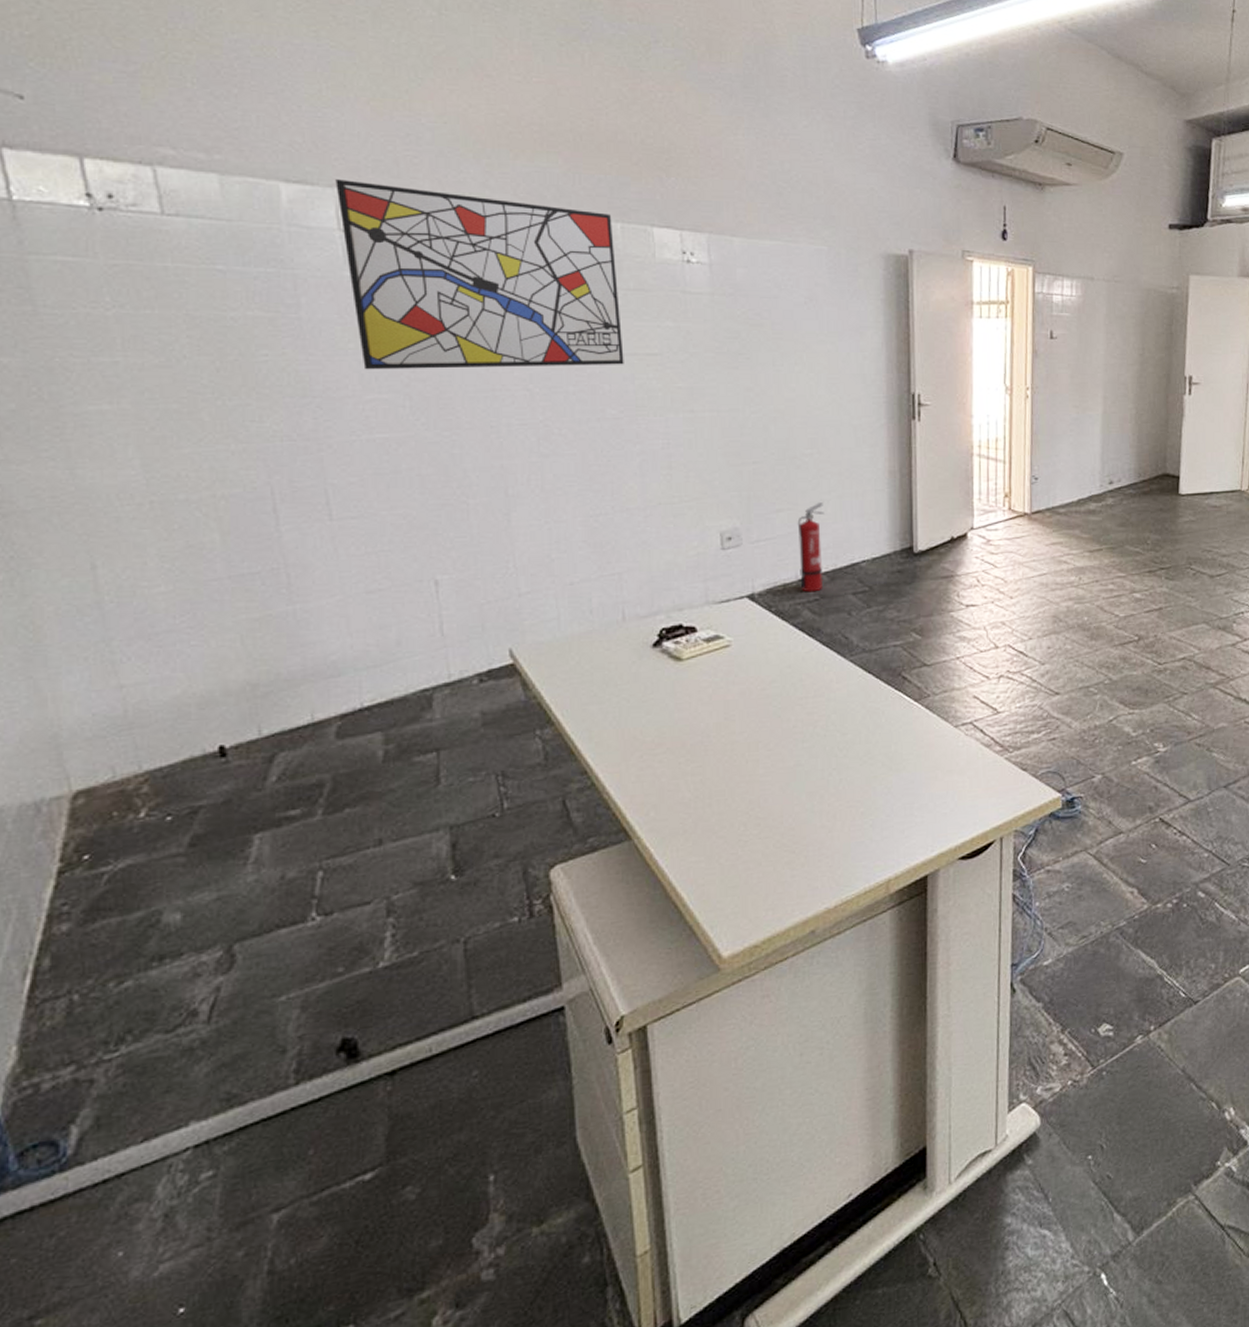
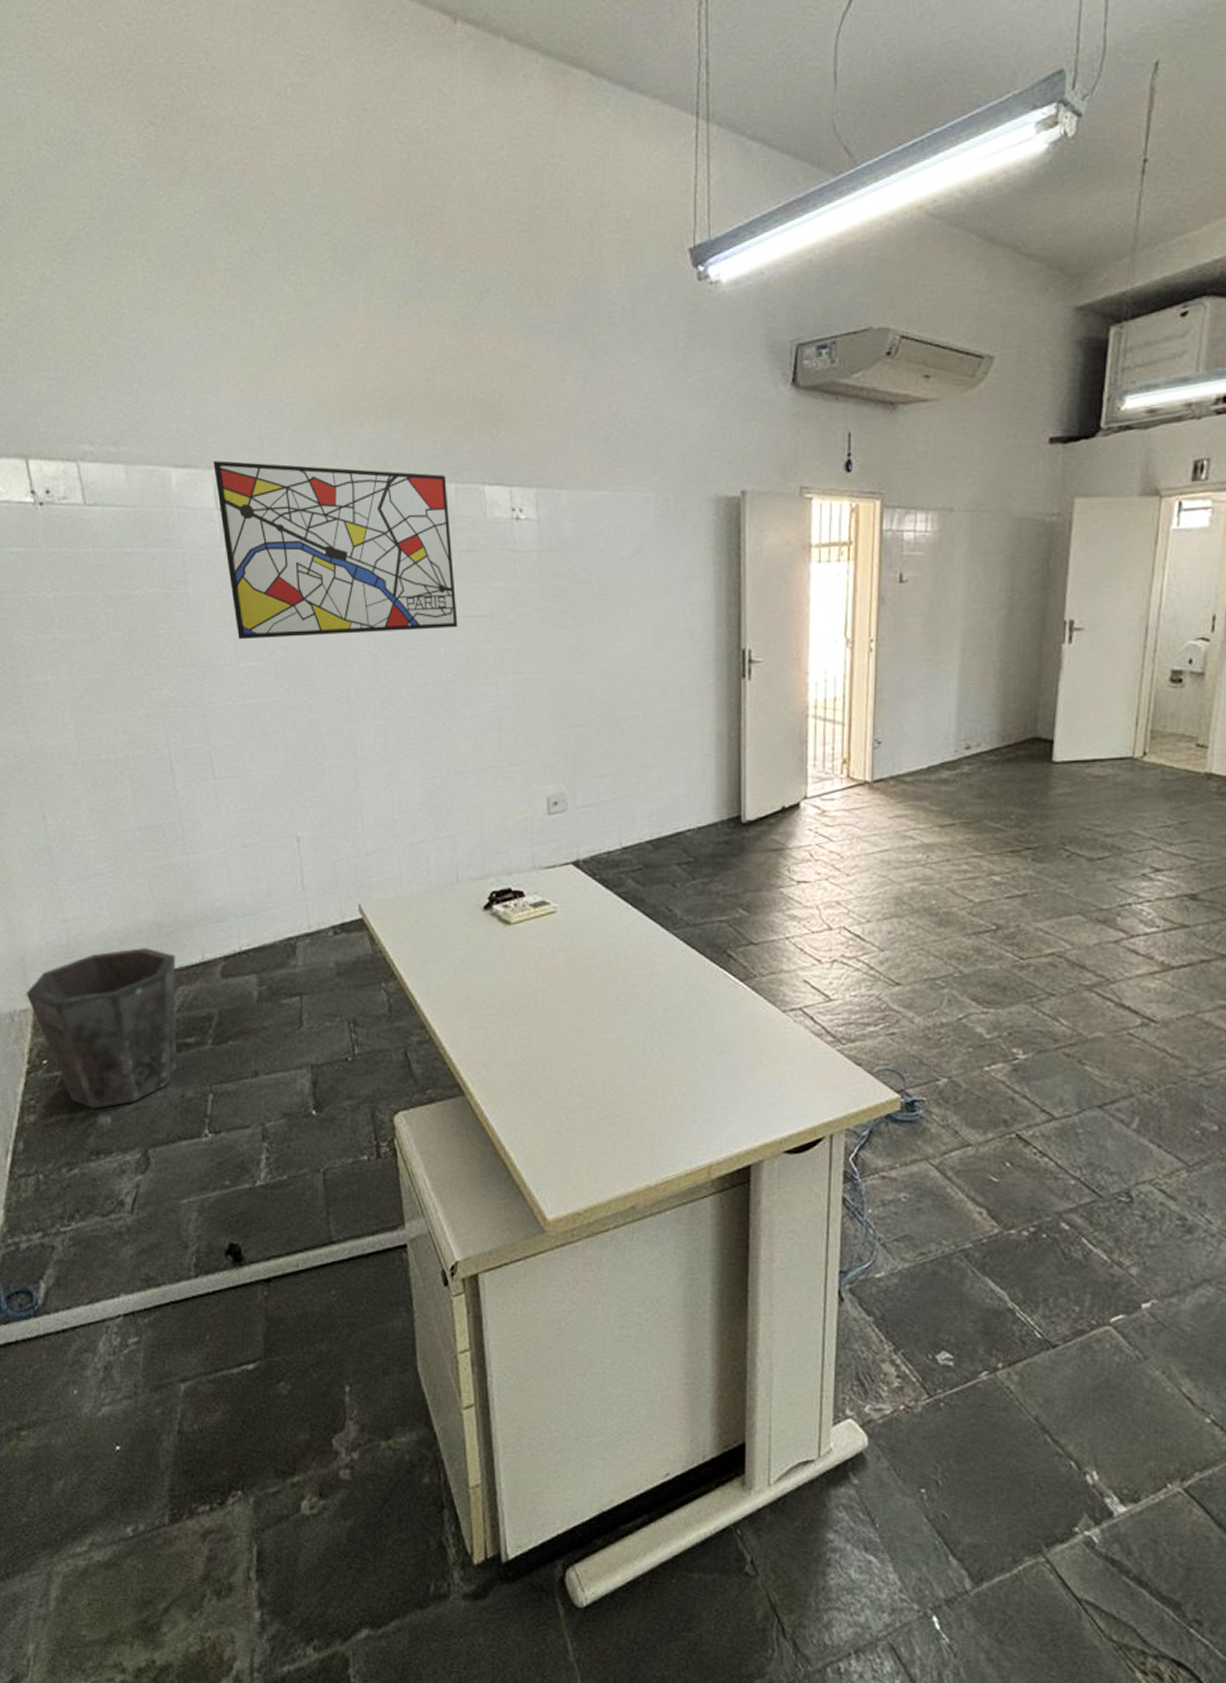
waste bin: none [60,711,277,906] -> present [26,947,177,1109]
fire extinguisher: present [797,502,825,592] -> none [622,767,649,861]

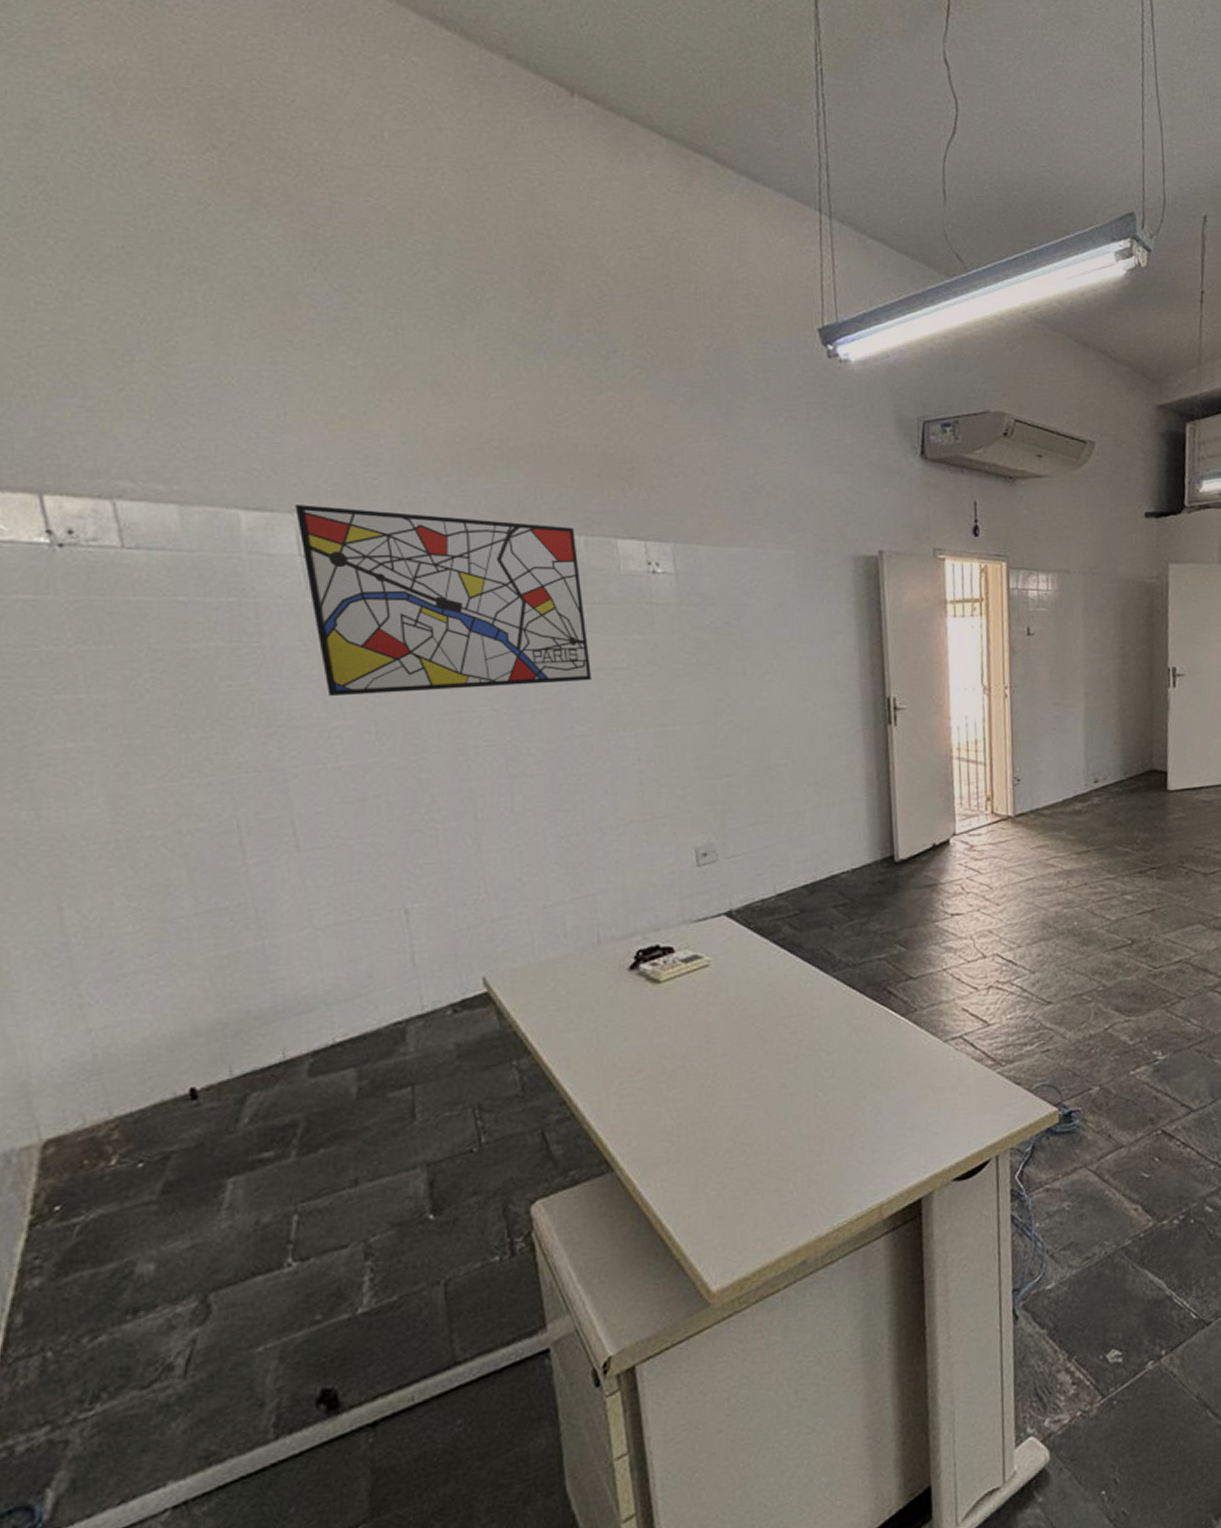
waste bin: present [26,947,177,1109] -> none [29,1051,249,1257]

